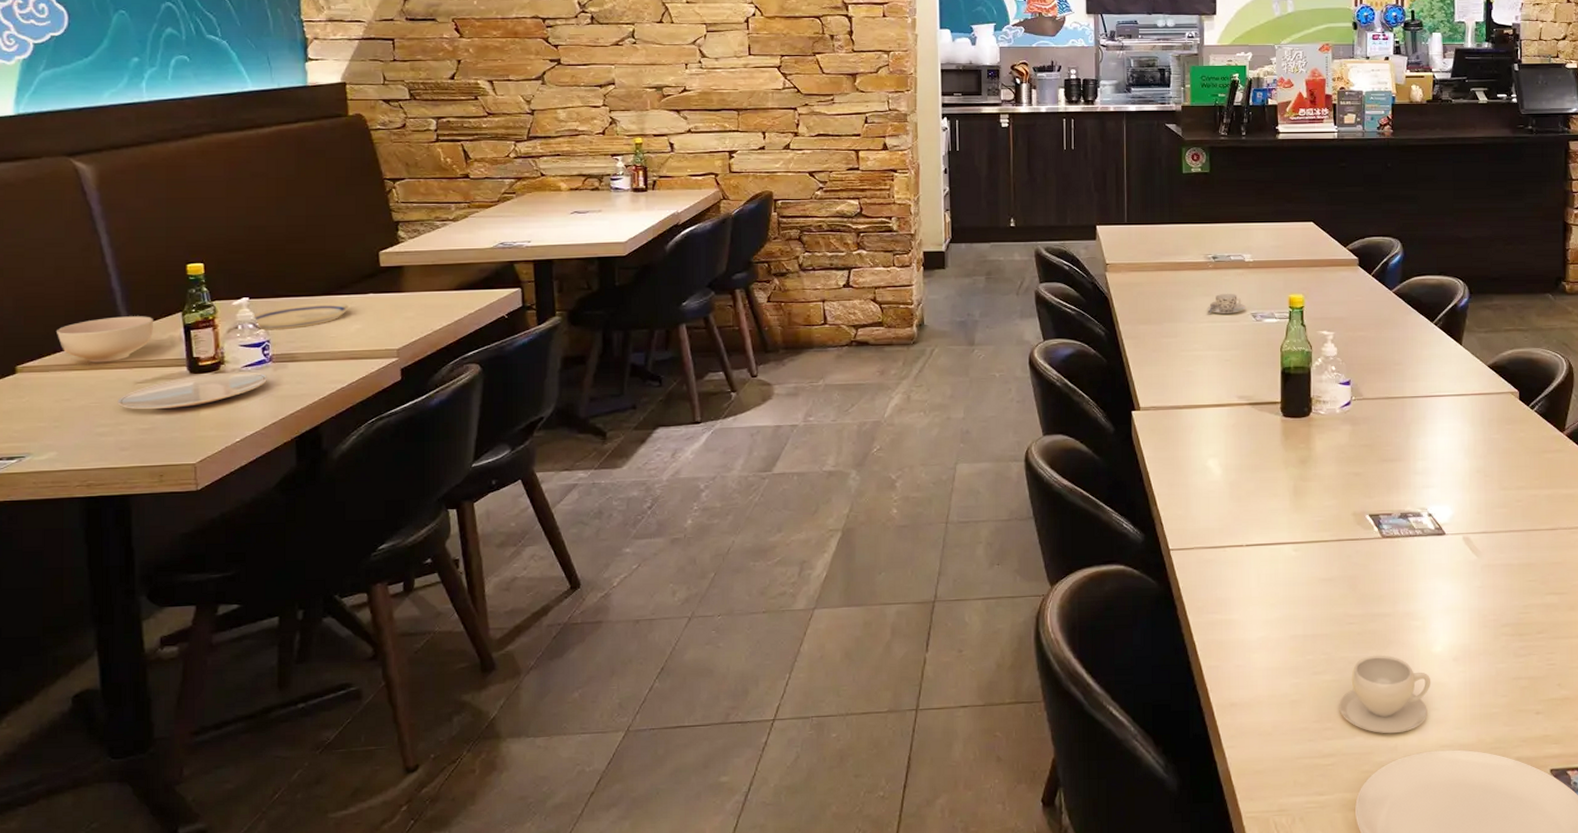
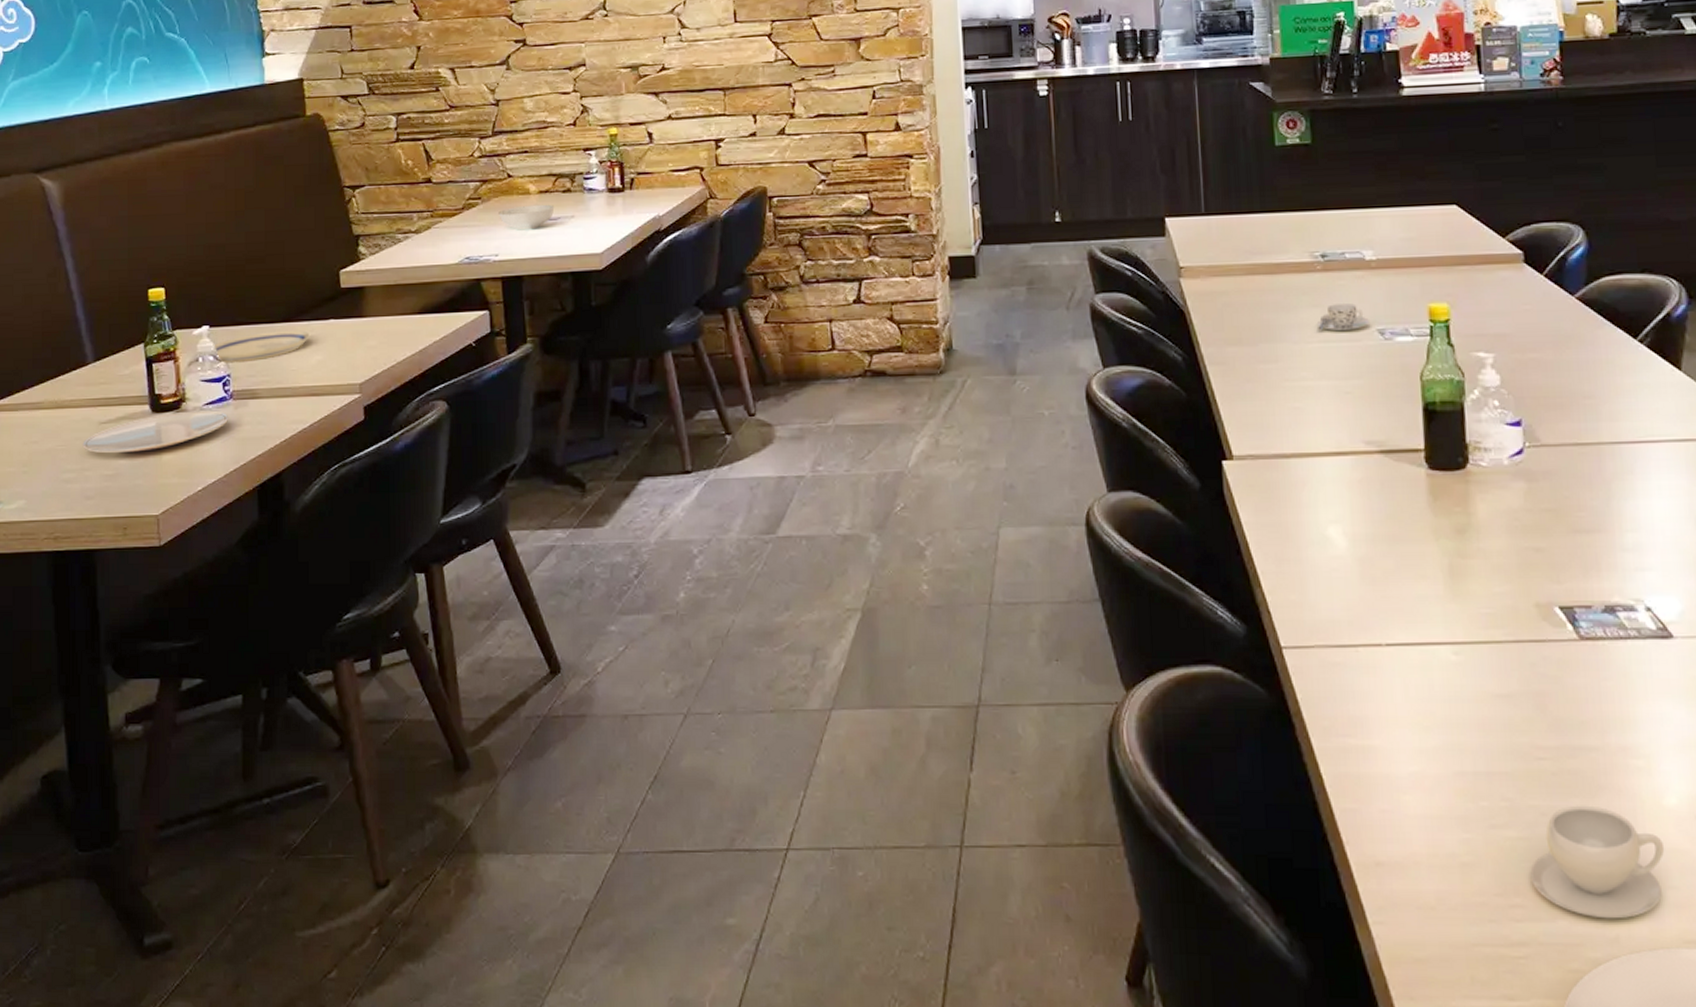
bowl: present [56,316,154,363] -> none [24,348,117,401]
bowl: none [532,200,584,221] -> present [498,204,555,230]

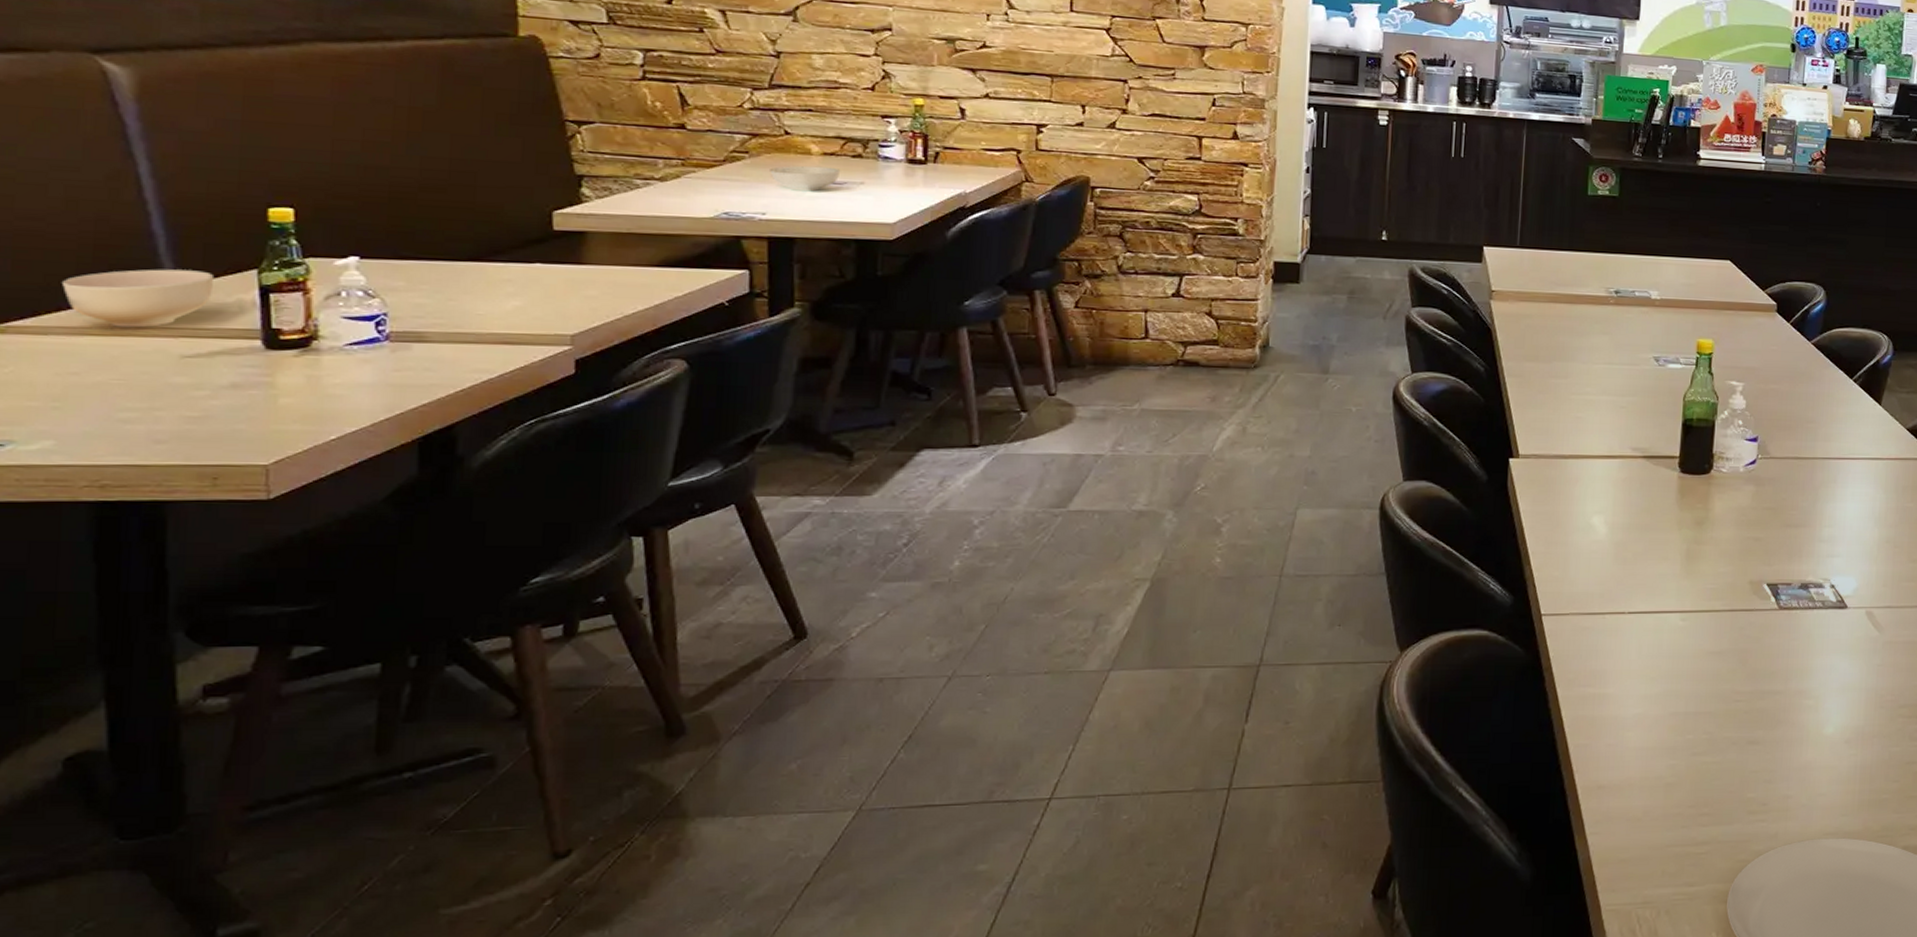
bowl: none [24,348,117,401] -> present [61,269,215,328]
plate: present [82,410,229,454] -> none [152,350,382,393]
plate: present [213,330,310,363] -> none [363,270,506,302]
teacup: present [1316,302,1369,331] -> none [1603,332,1648,356]
teacup: present [1530,805,1665,919] -> none [1718,735,1820,821]

